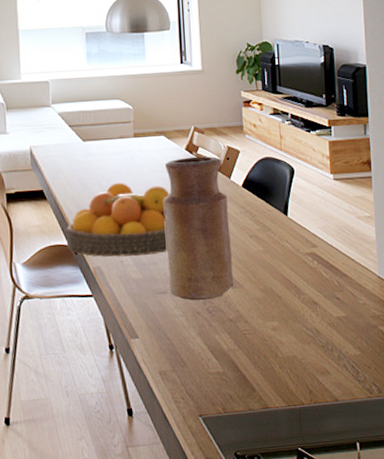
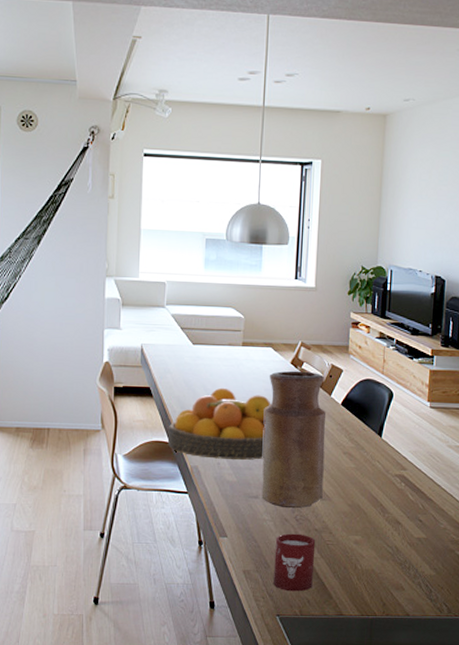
cup: none [189,326,233,389] -> present [273,533,316,592]

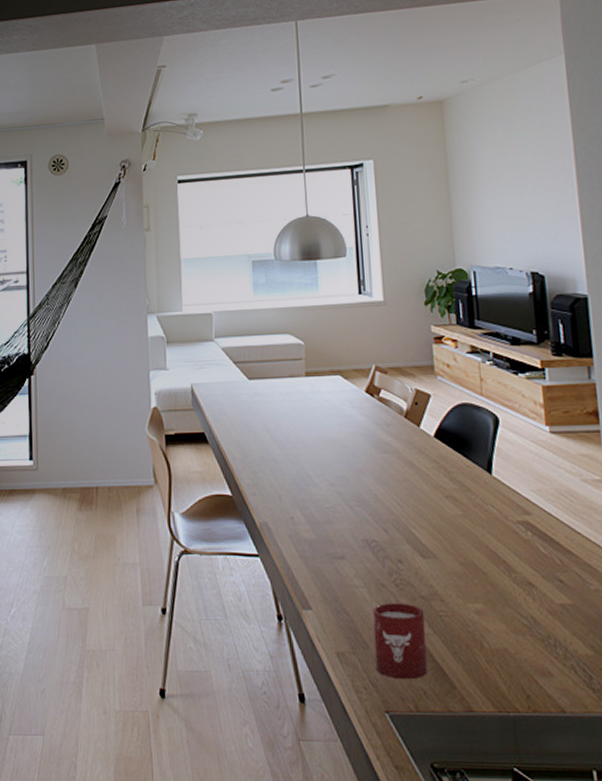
fruit bowl: present [167,387,271,460] -> none [229,426,348,513]
vase: present [261,371,327,509] -> none [339,400,426,571]

